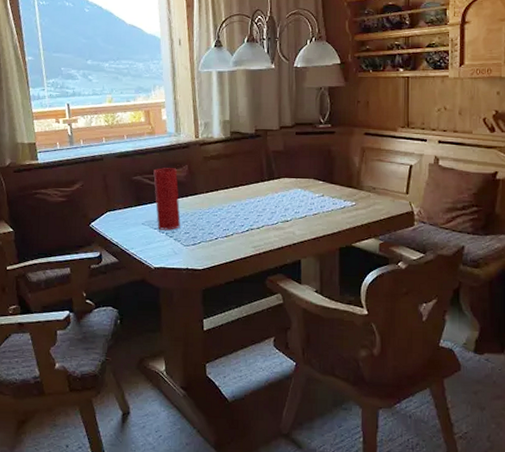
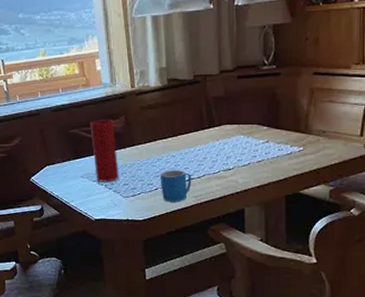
mug: none [220,220,251,252] -> present [160,170,192,202]

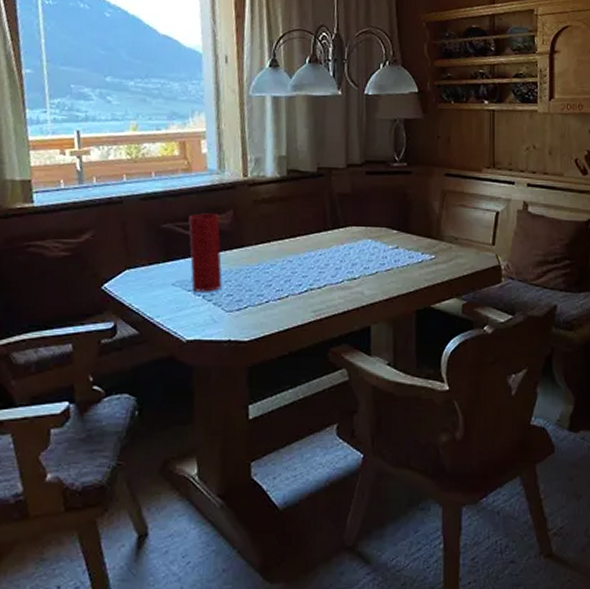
mug: present [160,170,192,202] -> none [272,278,311,318]

